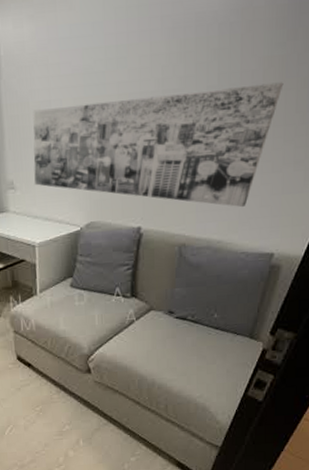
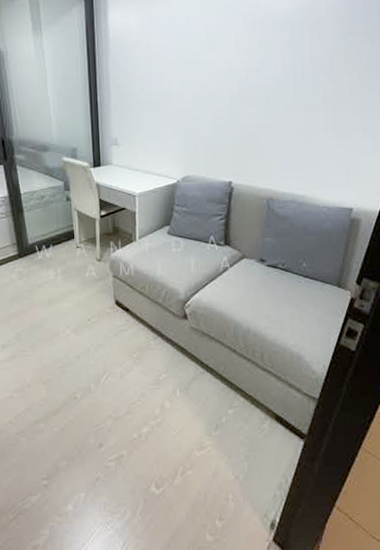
wall art: present [33,82,284,208] -> none [135,67,348,167]

